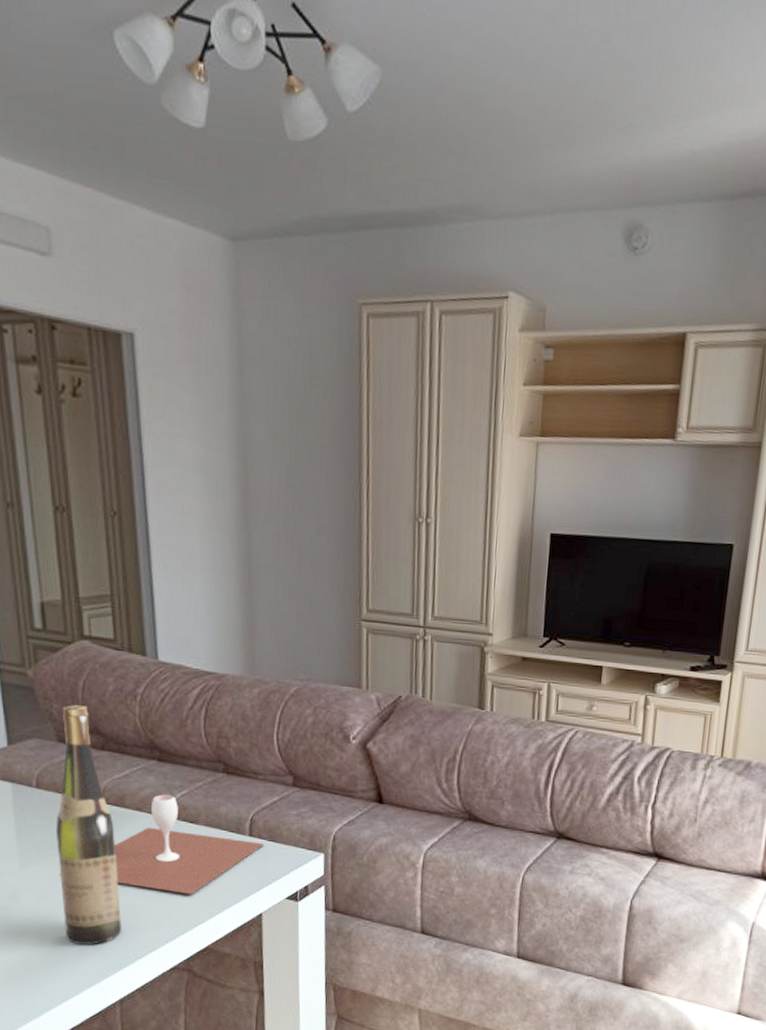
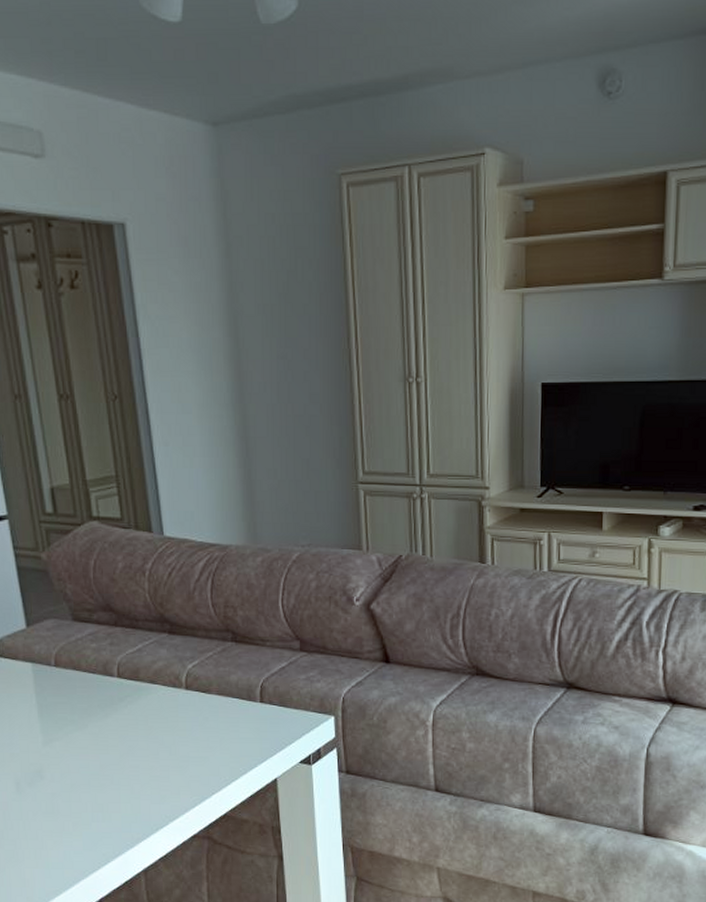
wine bottle: present [55,705,122,945] -> none [75,584,143,817]
wine glass: present [114,794,265,894] -> none [131,666,276,763]

